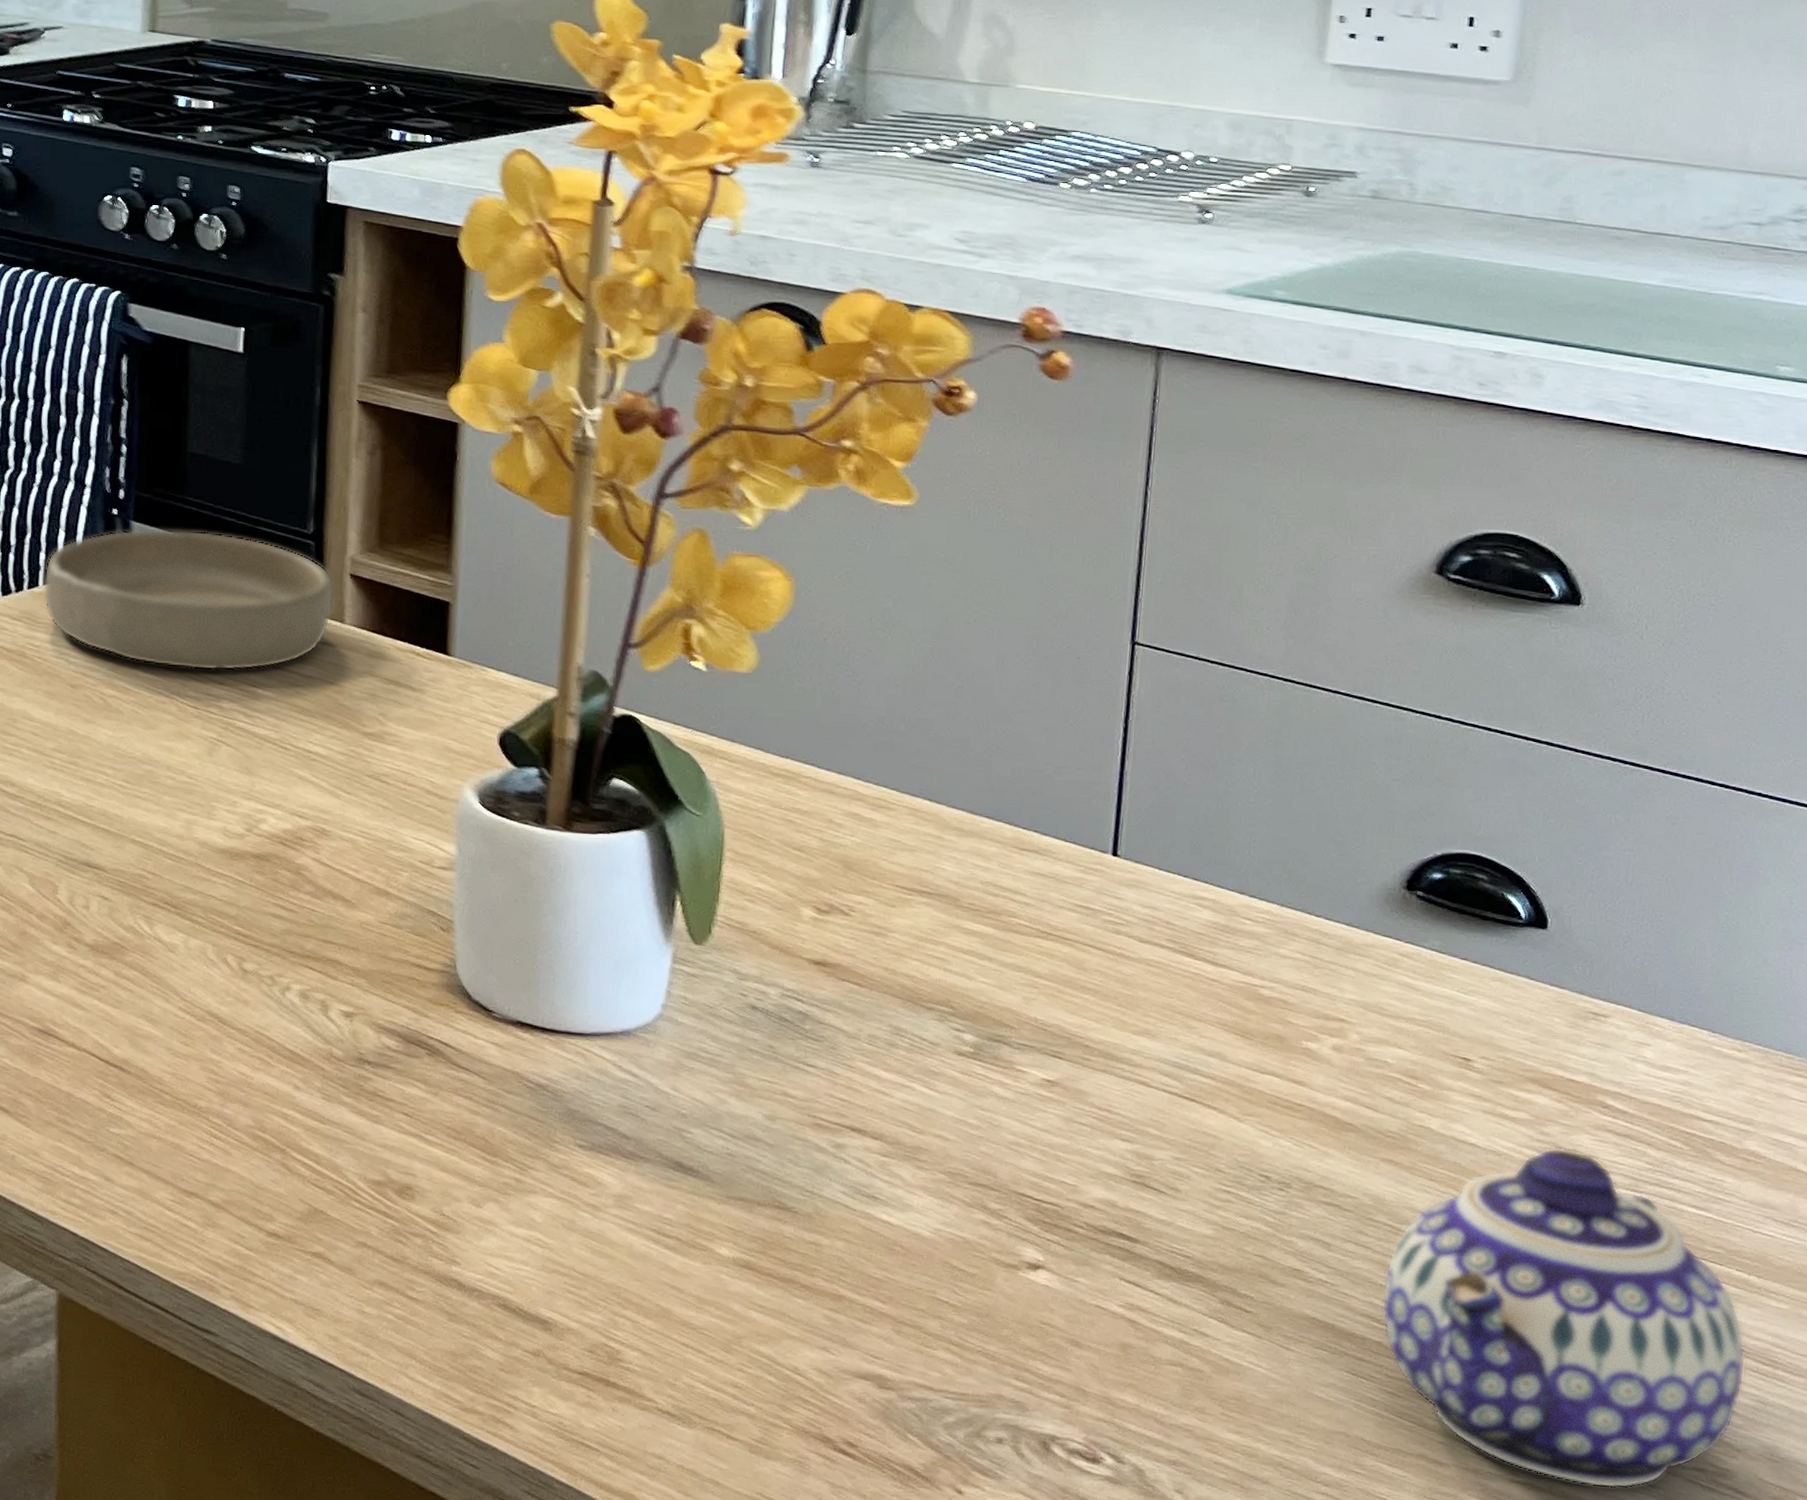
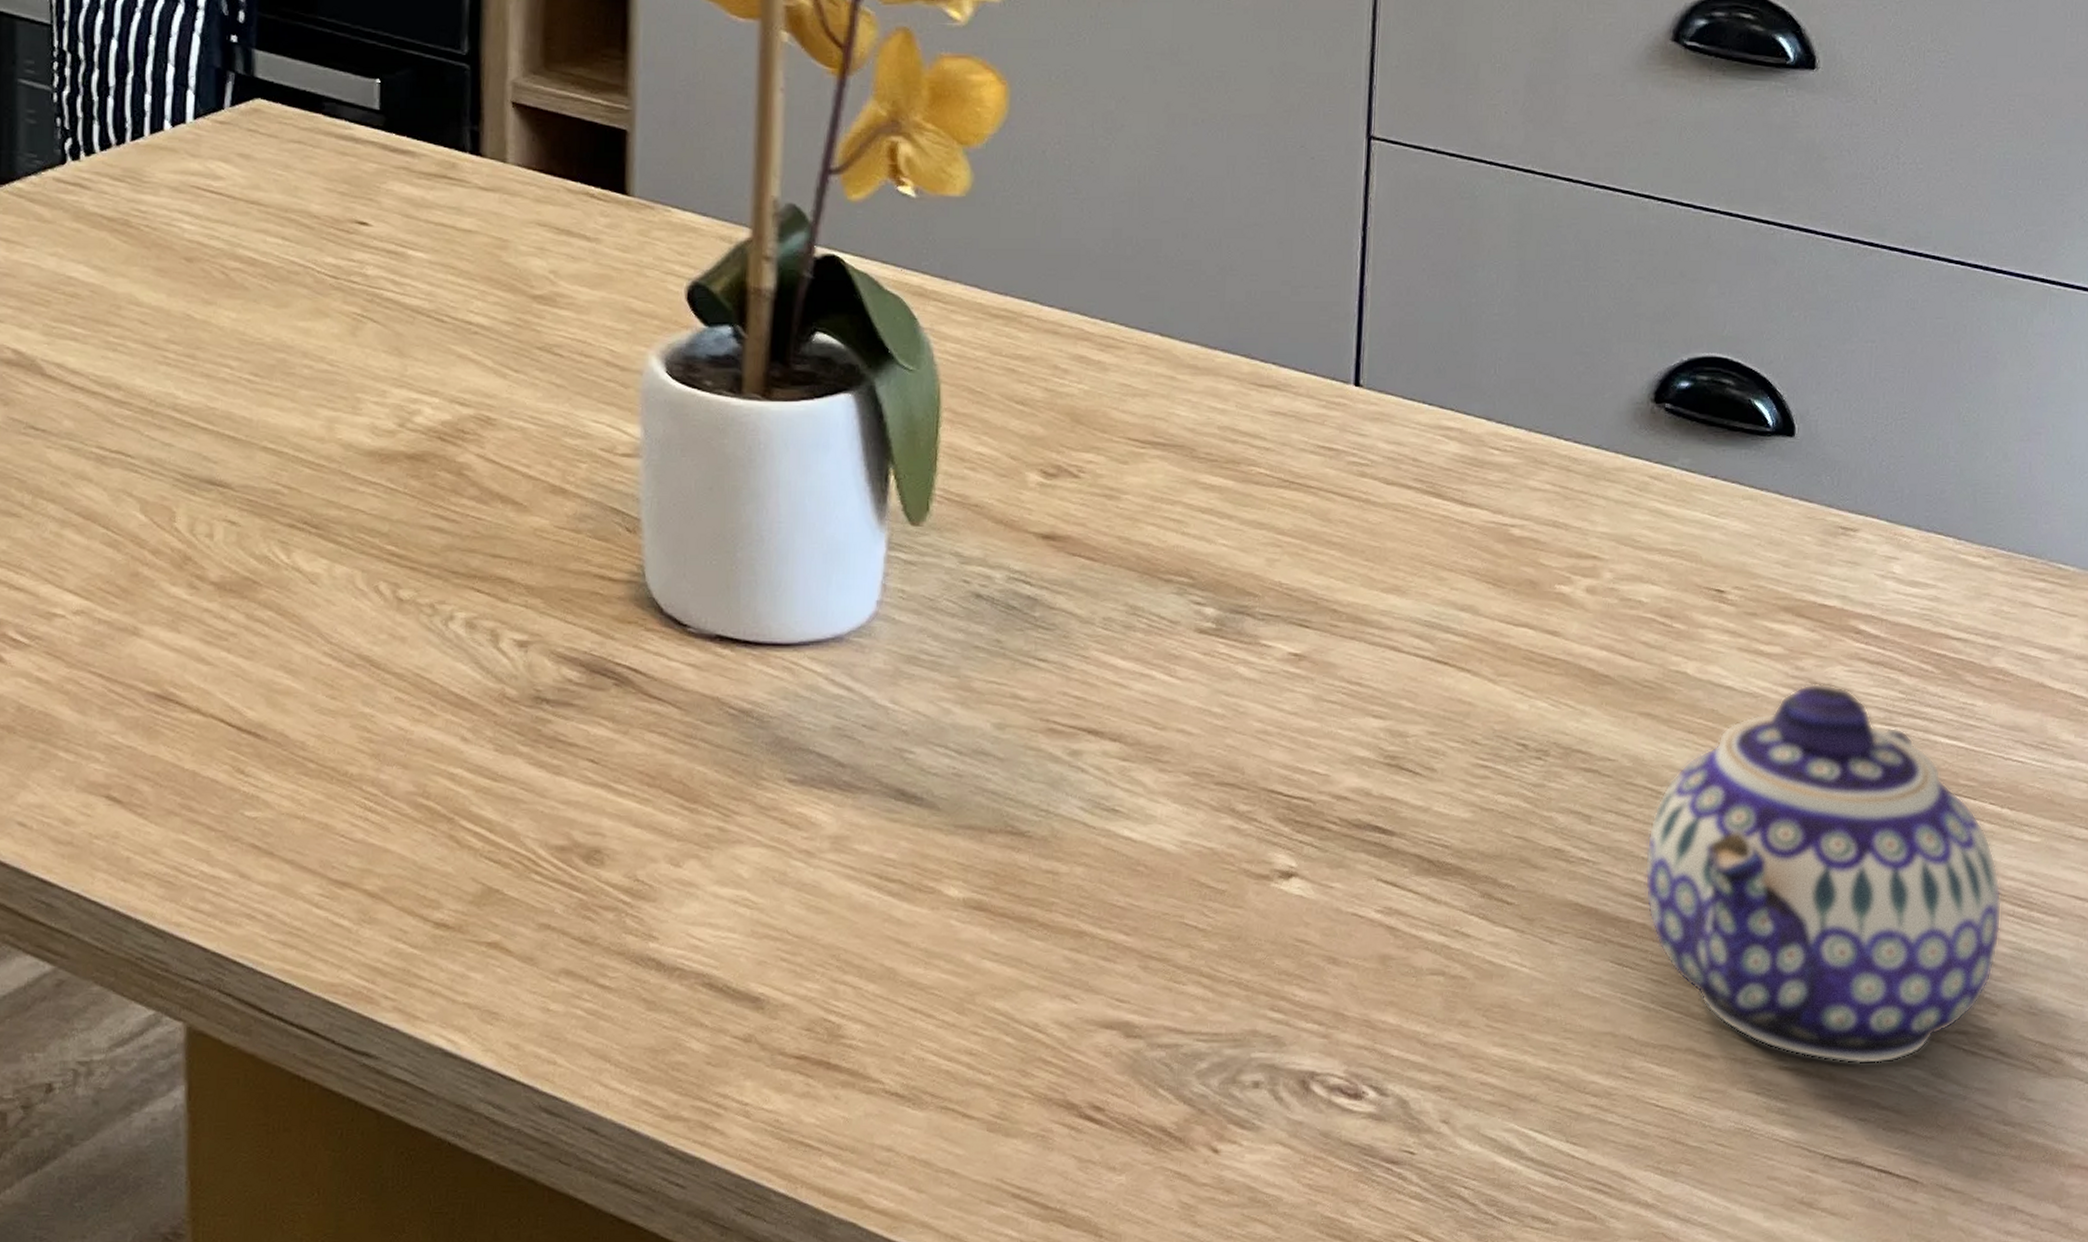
bowl: present [43,529,334,671] -> none [150,58,493,230]

